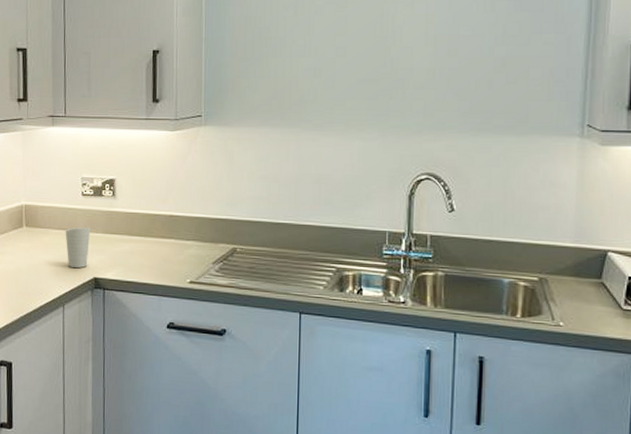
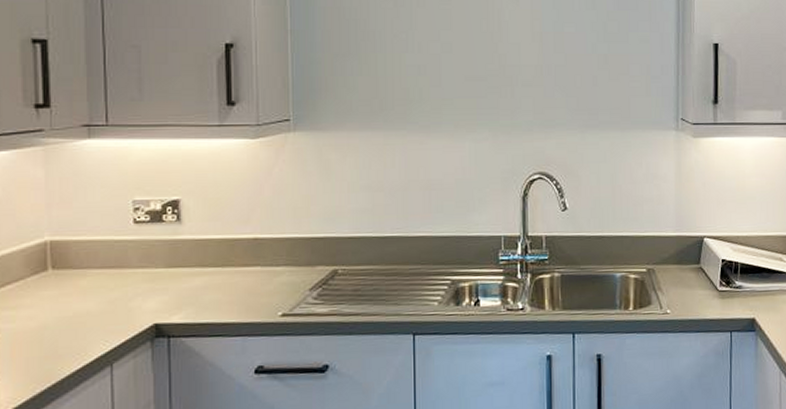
cup: present [65,227,90,268] -> none [111,262,147,315]

